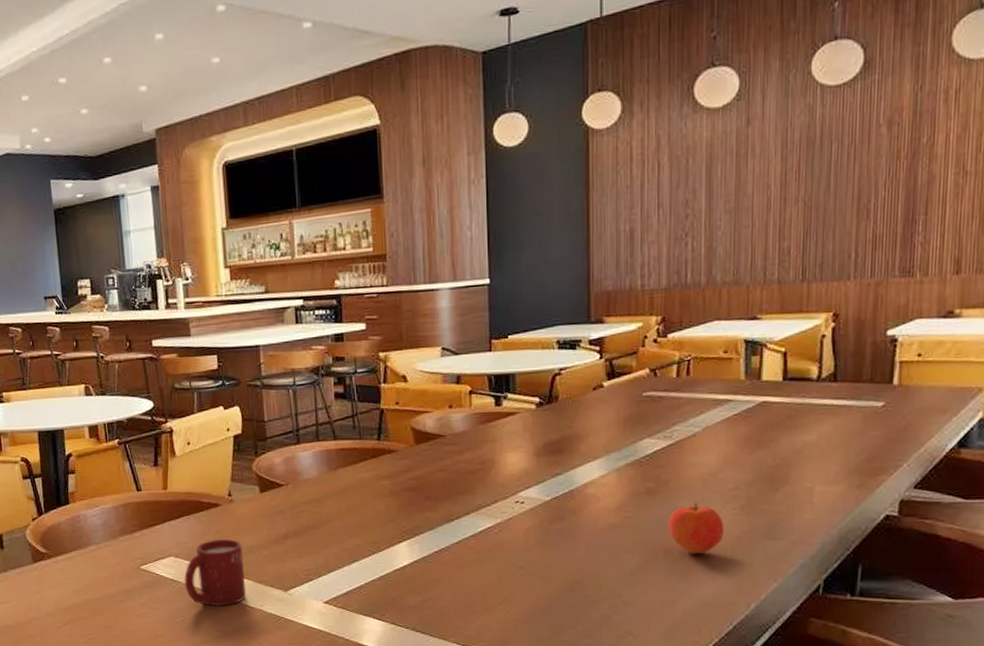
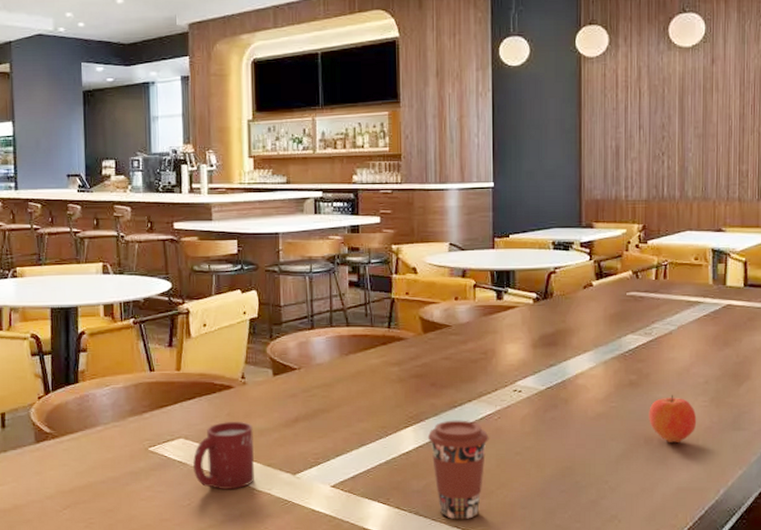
coffee cup: none [423,533,489,636] -> present [427,420,489,520]

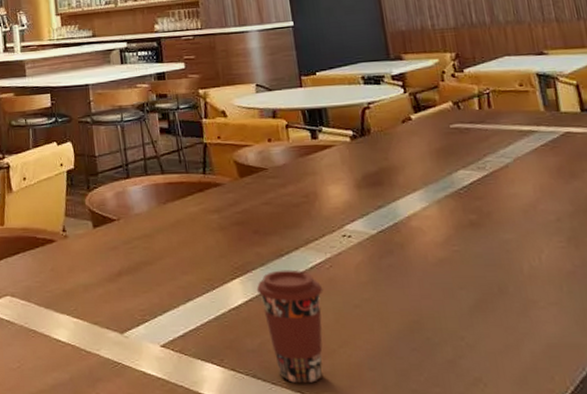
cup: present [192,421,255,489] -> none [20,276,82,350]
apple: present [649,394,697,442] -> none [497,235,557,290]

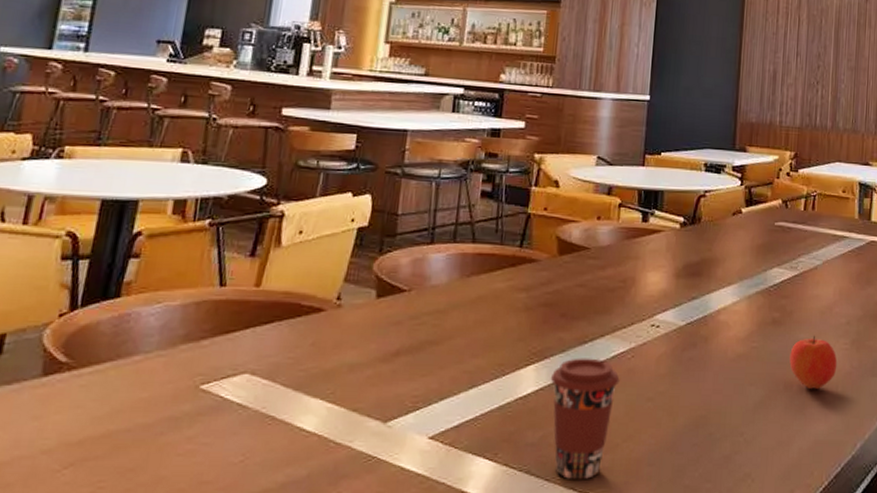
apple: none [497,235,557,290] -> present [789,335,837,389]

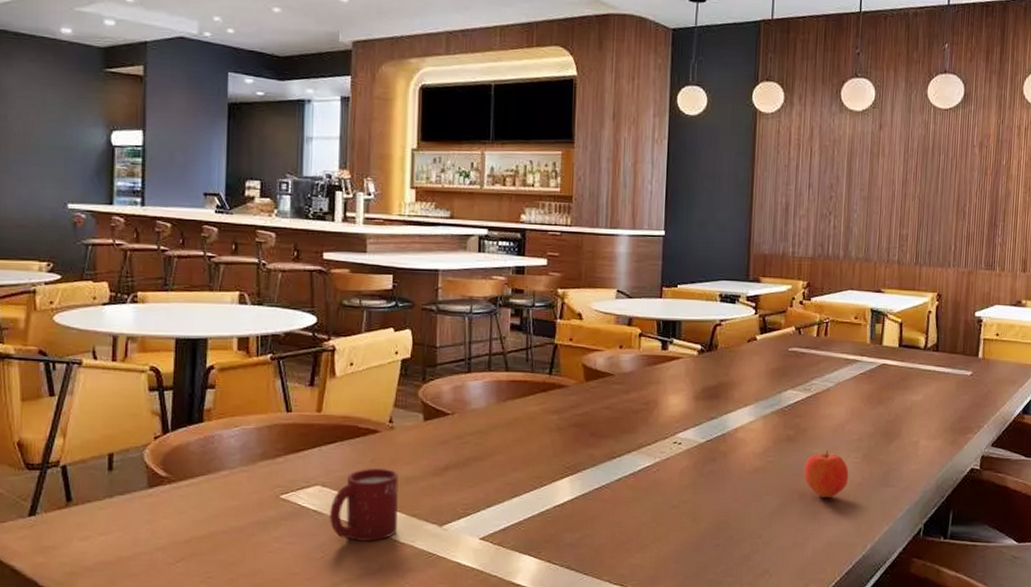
cup: none [255,352,342,441] -> present [329,468,399,541]
coffee cup: present [550,358,620,480] -> none [583,471,647,574]

